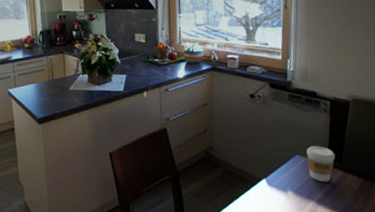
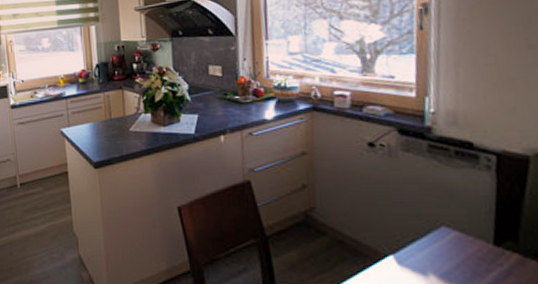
coffee cup: present [306,146,335,182] -> none [457,216,506,268]

